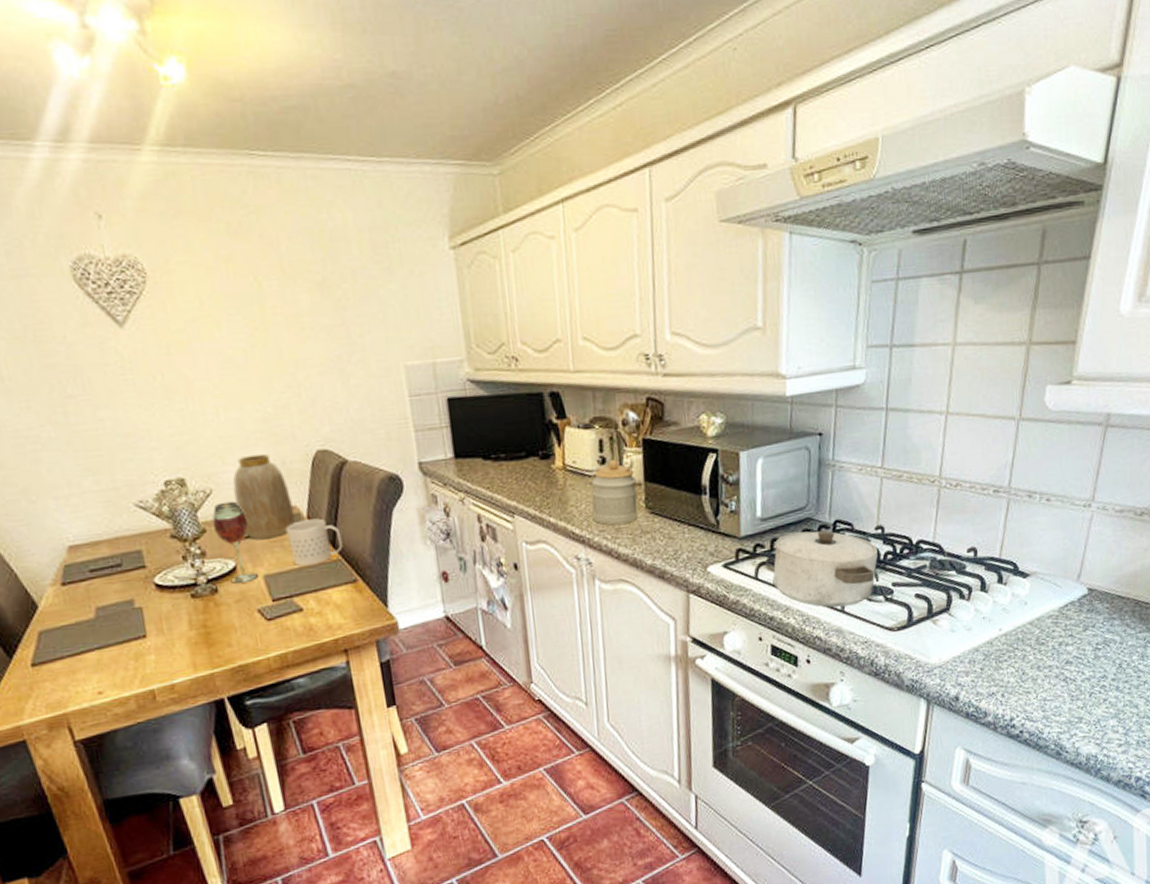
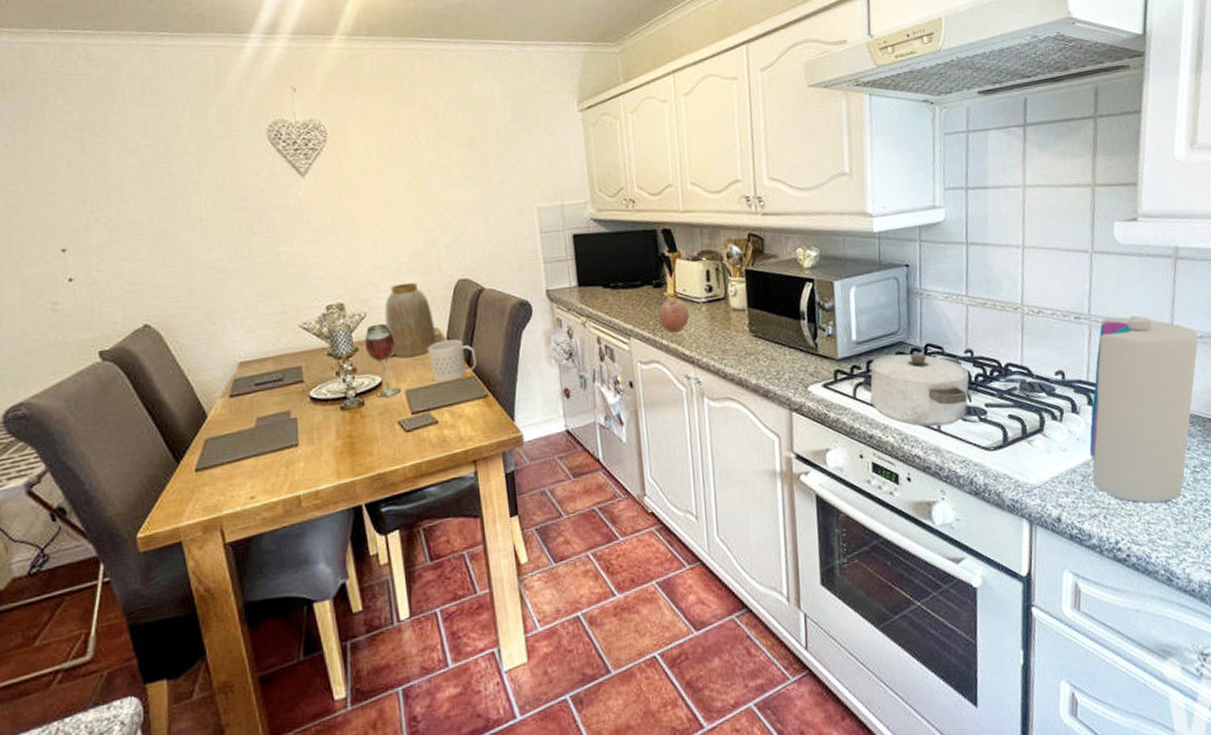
fruit: none [545,472,580,509] -> present [658,299,690,333]
jar: present [591,460,638,527] -> none [699,288,743,348]
paper towel holder: none [994,488,1118,681] -> present [1089,315,1199,504]

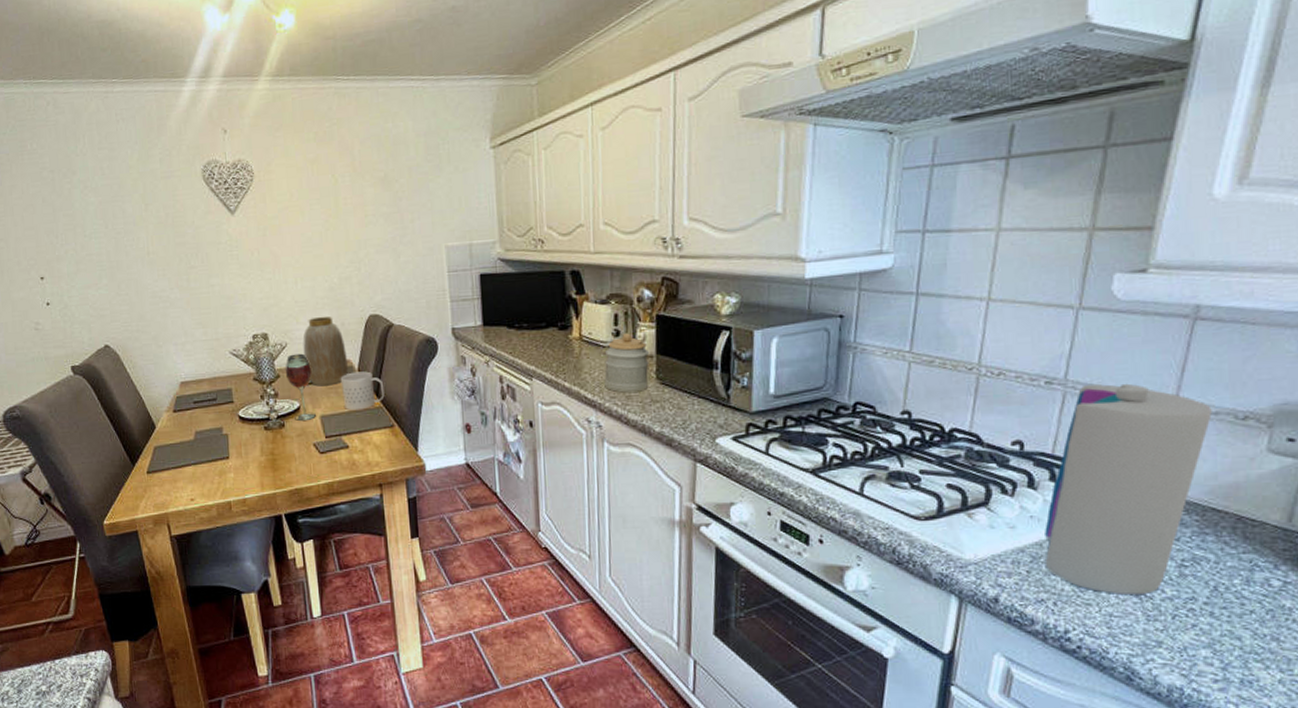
fruit: present [658,299,690,333] -> none [562,342,594,375]
jar: none [699,288,743,348] -> present [604,333,649,394]
cooking pot: present [870,352,969,427] -> none [784,410,903,490]

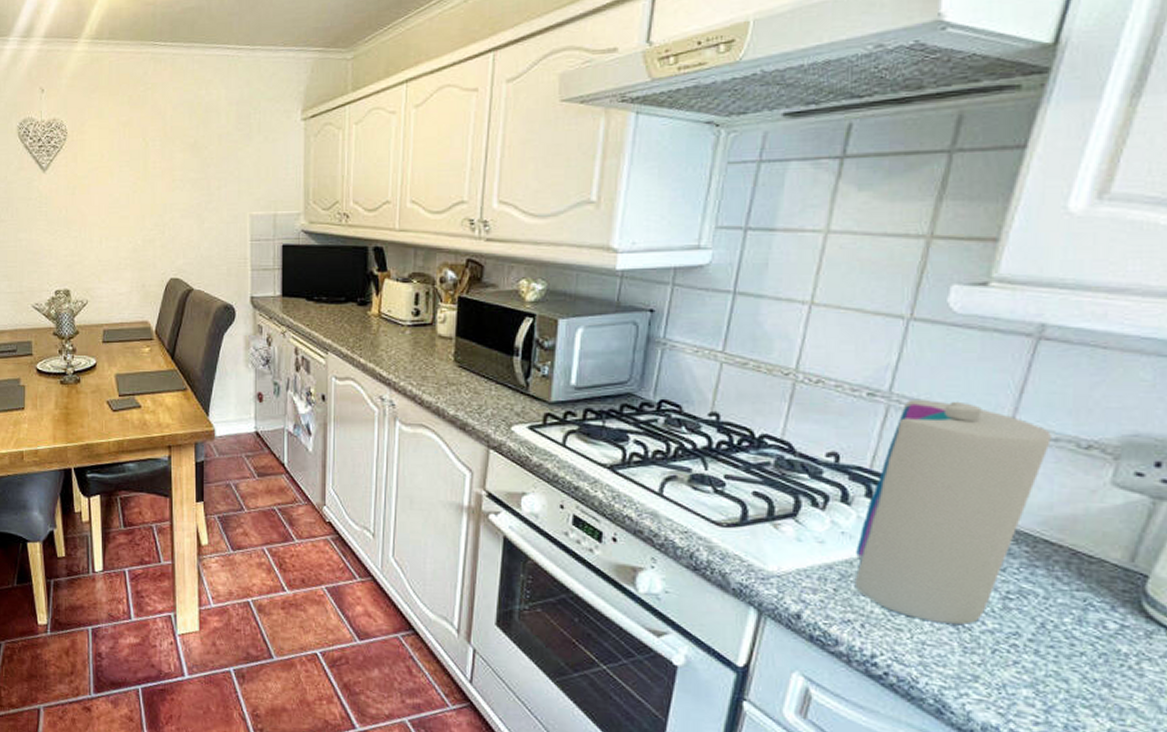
wineglass: present [285,353,316,421] -> none [84,312,111,377]
vase: present [302,316,348,387] -> none [103,276,145,345]
mug: present [340,371,385,411] -> none [137,333,180,372]
jar: present [604,333,649,394] -> none [400,313,448,375]

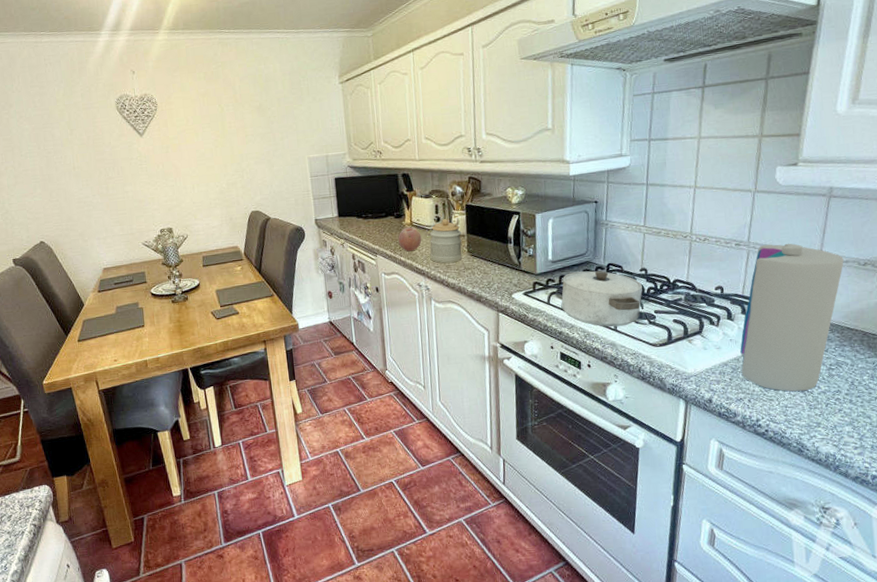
fruit: none [359,319,392,352] -> present [398,226,422,252]
jar: none [400,313,448,375] -> present [429,219,462,264]
cooking pot: none [582,406,709,491] -> present [561,270,643,327]

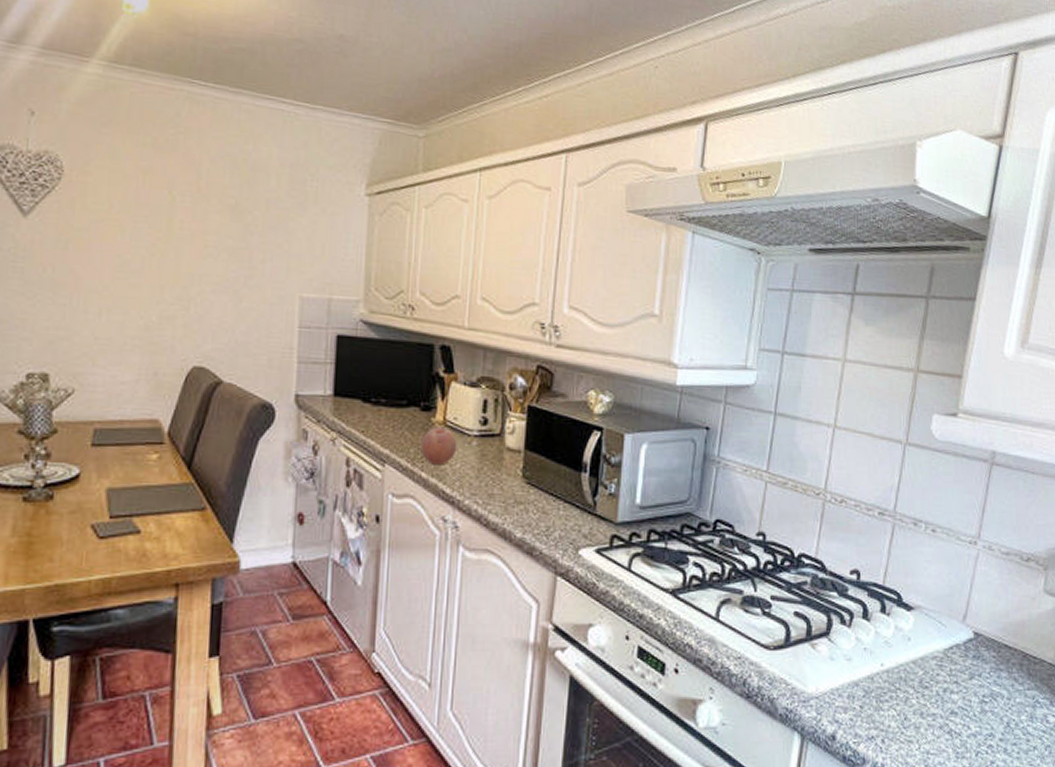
jar: present [429,219,462,264] -> none [466,422,517,492]
cooking pot: present [561,270,643,327] -> none [646,526,757,615]
paper towel holder: present [740,243,844,392] -> none [876,519,1005,732]

